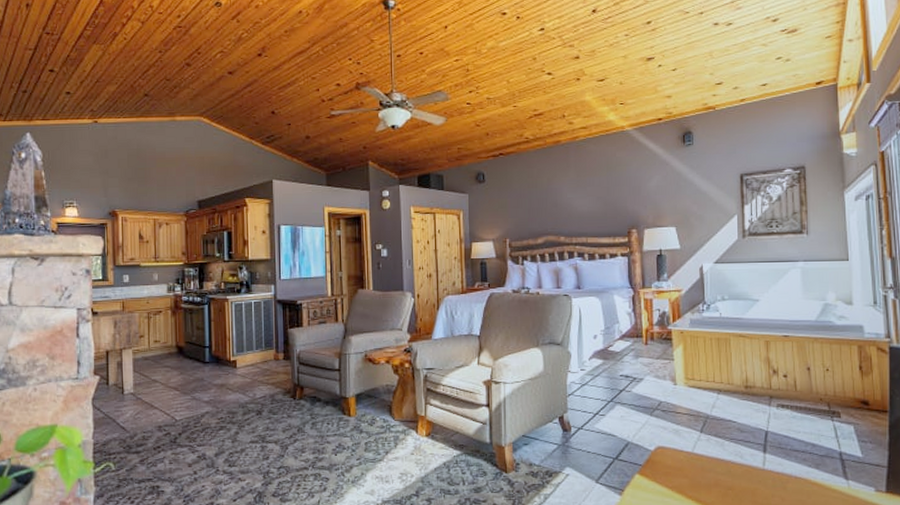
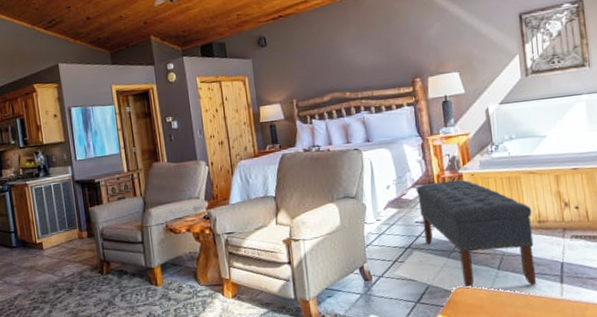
bench: none [623,336,740,452] -> present [416,180,537,289]

